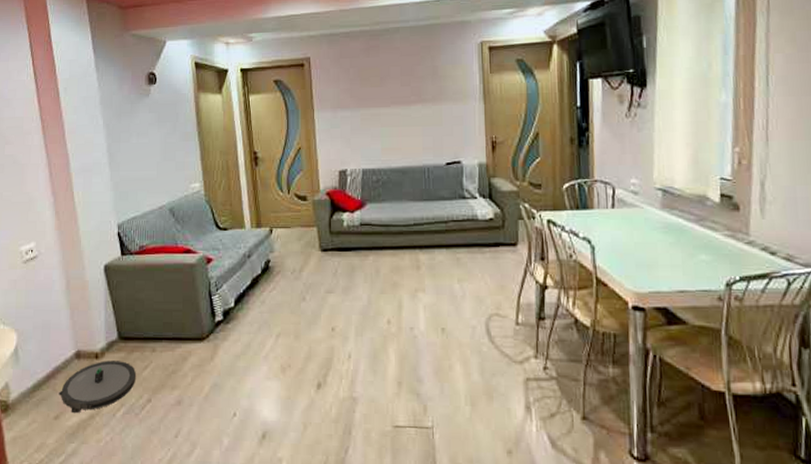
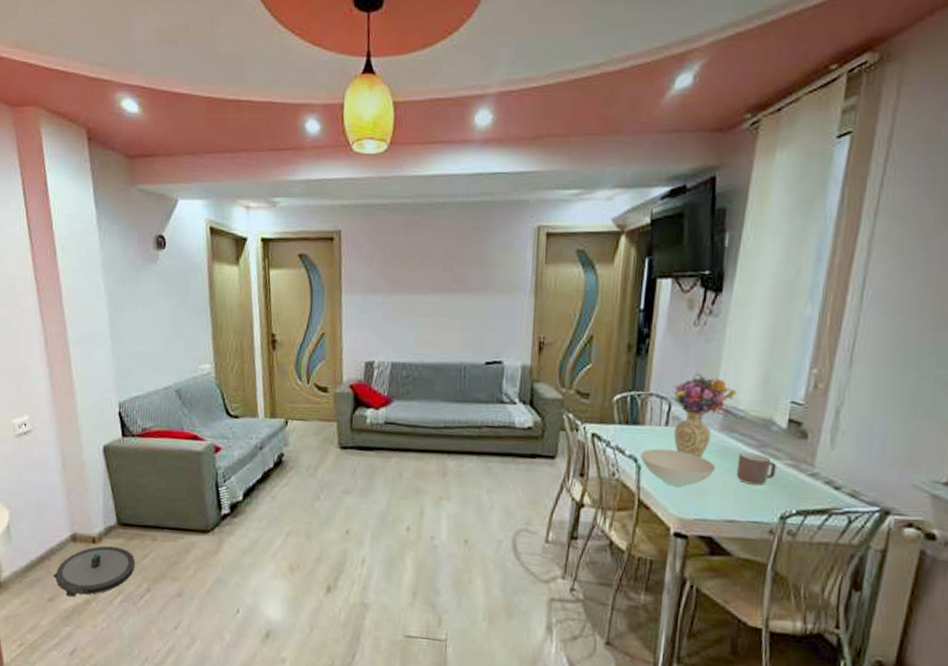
bowl: none [594,229,662,263] -> present [641,448,716,487]
flower arrangement: none [614,156,672,235] -> present [671,369,738,458]
mug: none [680,227,716,256] -> present [736,452,776,486]

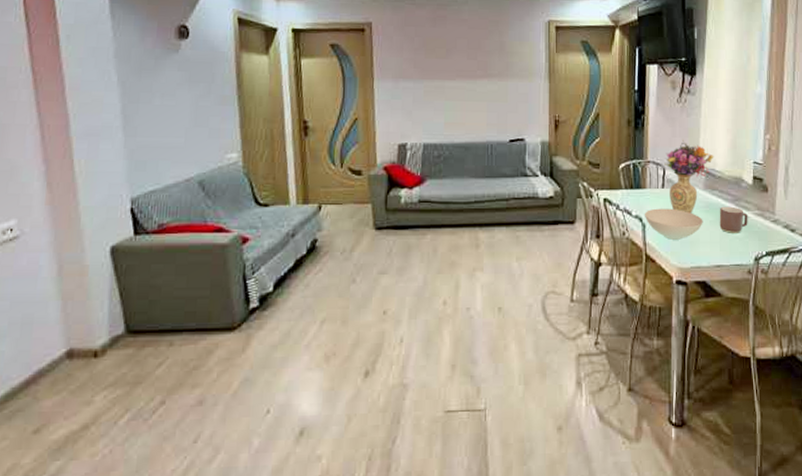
robot vacuum: present [53,546,135,597] -> none [41,358,146,425]

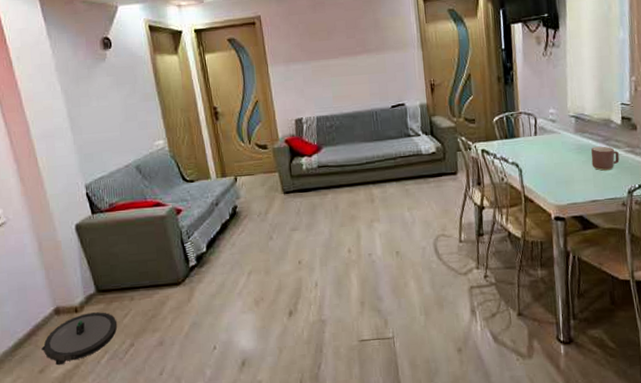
robot vacuum: none [41,358,146,425] -> present [41,312,117,366]
bowl: present [645,208,703,240] -> none [521,153,576,181]
flower arrangement: present [664,139,714,214] -> none [535,89,582,156]

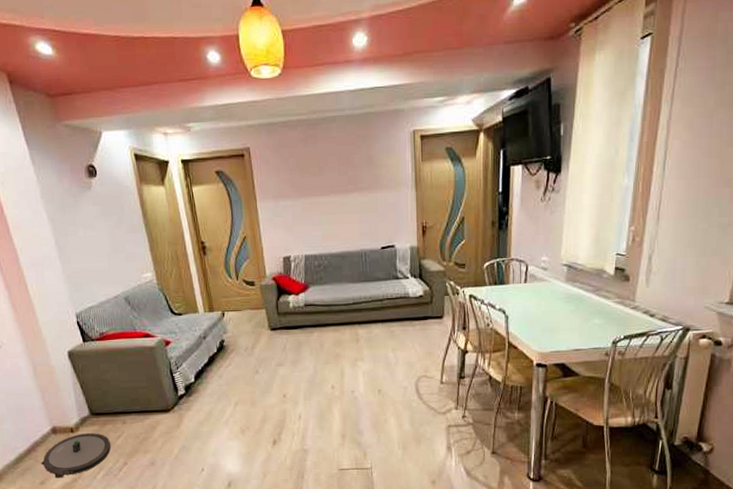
mug: present [590,146,620,171] -> none [579,296,608,321]

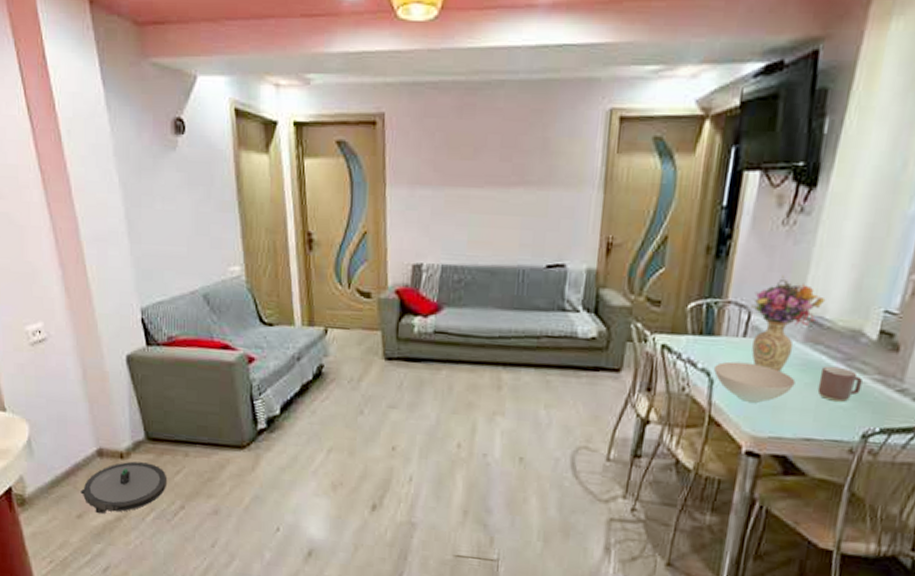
bowl: none [508,301,564,329] -> present [714,361,796,403]
flower arrangement: none [527,236,577,305] -> present [751,275,826,372]
mug: none [579,296,608,321] -> present [817,365,863,402]

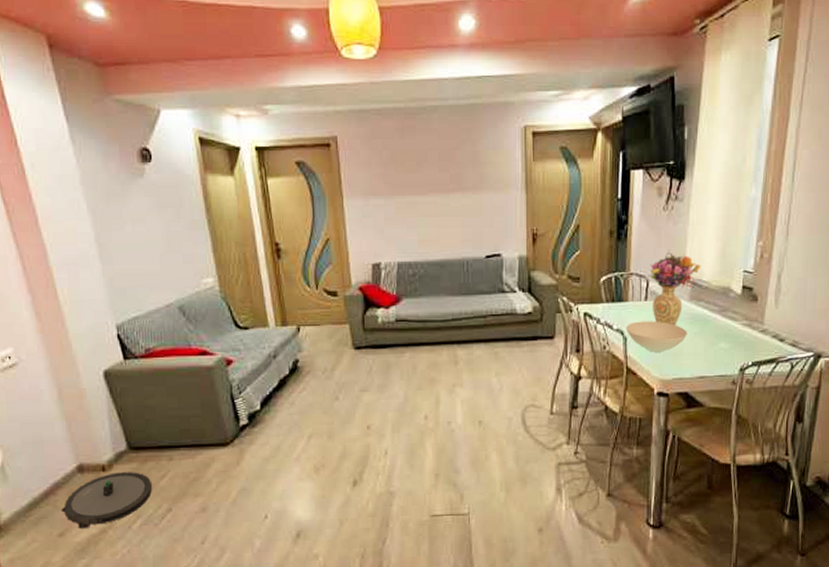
mug: present [817,365,863,402] -> none [704,317,735,344]

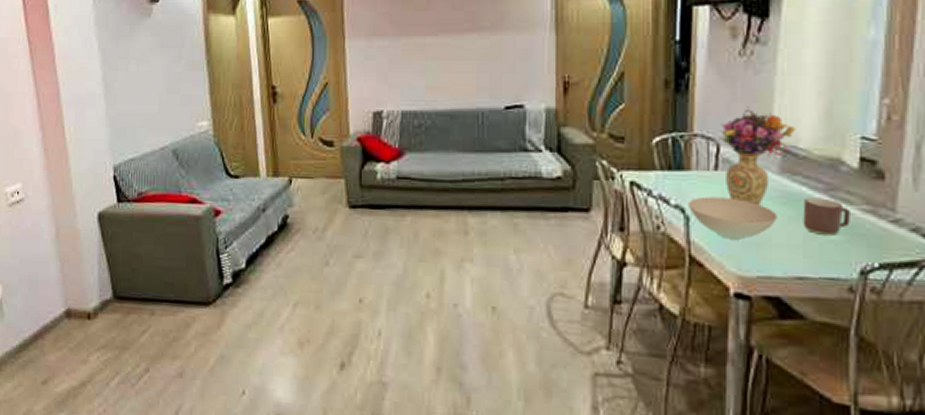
robot vacuum: present [61,472,152,529] -> none [47,322,132,380]
mug: none [704,317,735,344] -> present [803,197,850,236]

